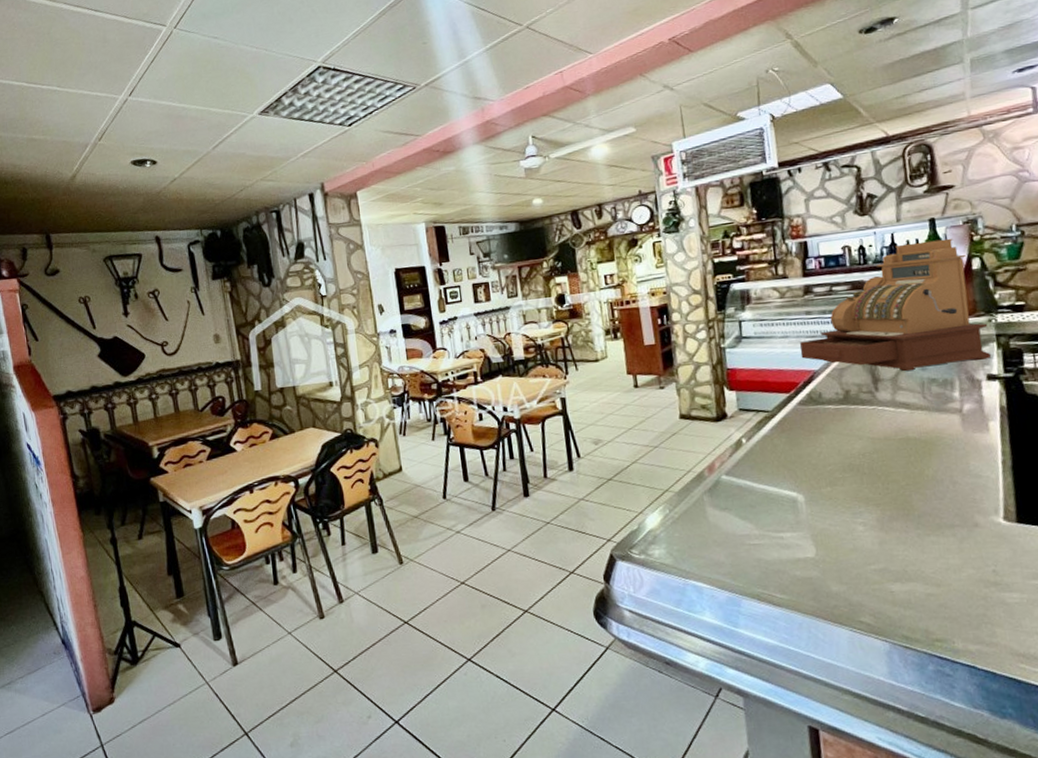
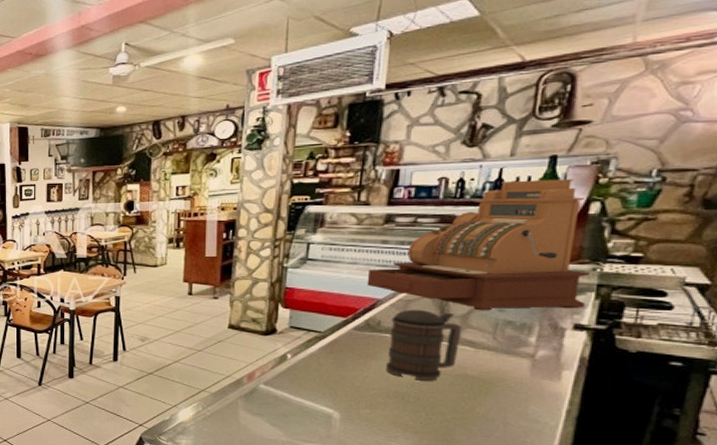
beer mug: none [830,376,897,450] -> present [386,309,462,381]

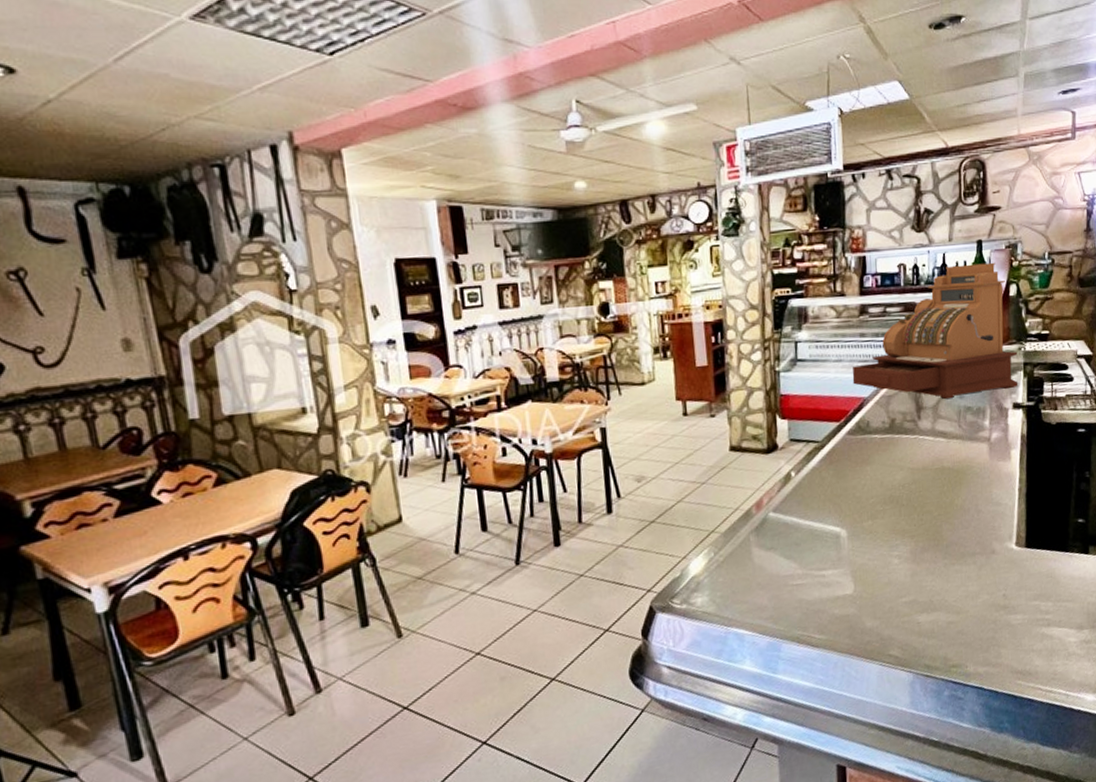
beer mug: present [386,309,462,381] -> none [877,404,935,481]

